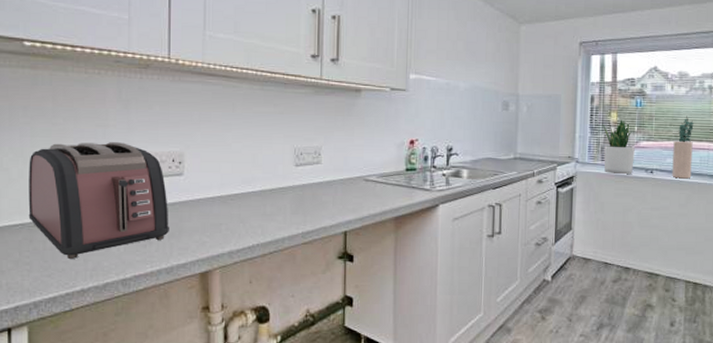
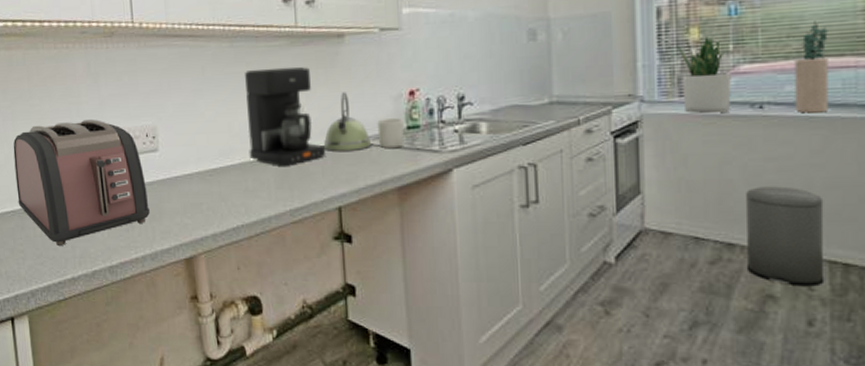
coffee maker: none [269,111,337,195] -> present [245,66,325,166]
kettle: none [335,137,377,186] -> present [323,92,372,152]
mug: none [382,161,403,185] -> present [377,118,404,148]
pedal bin: none [637,228,685,299] -> present [745,186,825,287]

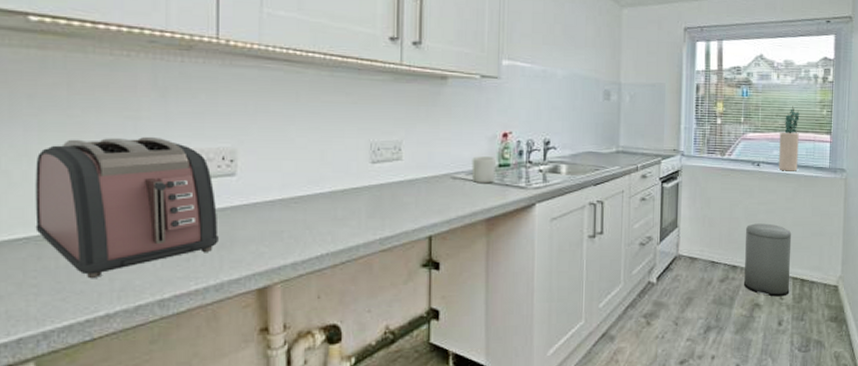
coffee maker: present [245,66,325,166] -> none [341,100,420,196]
kettle: present [323,92,372,152] -> none [418,129,466,185]
planter: present [676,36,731,114] -> none [707,110,741,168]

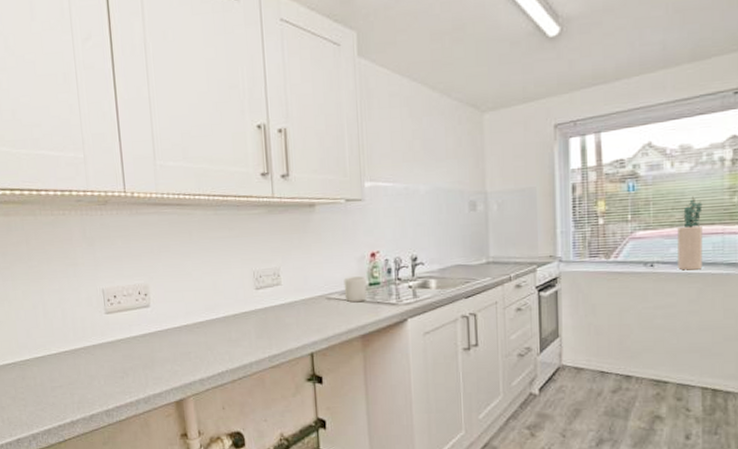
toaster: present [35,136,218,278] -> none [13,278,143,393]
pedal bin: present [744,223,792,297] -> none [639,329,698,409]

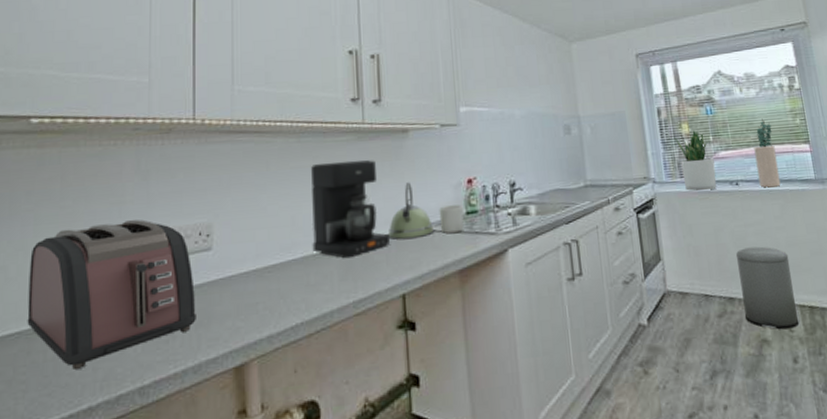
toaster: none [13,278,143,393] -> present [27,219,196,369]
coffee maker: none [228,232,299,319] -> present [311,160,390,257]
kettle: none [297,254,339,306] -> present [387,182,435,240]
planter: none [587,208,630,272] -> present [674,130,717,191]
pedal bin: none [639,329,698,409] -> present [735,246,799,330]

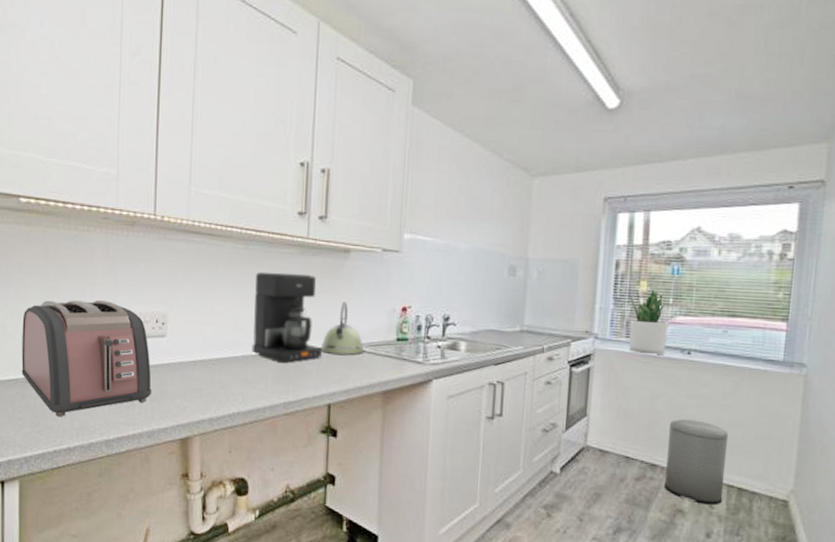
mug: present [439,204,464,233] -> none [370,329,394,356]
vase: present [754,118,781,188] -> none [715,287,747,363]

